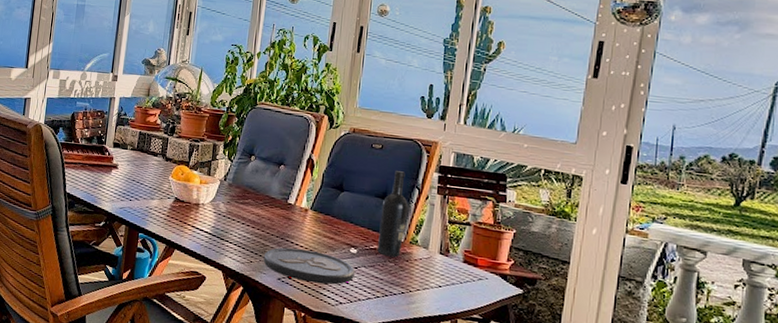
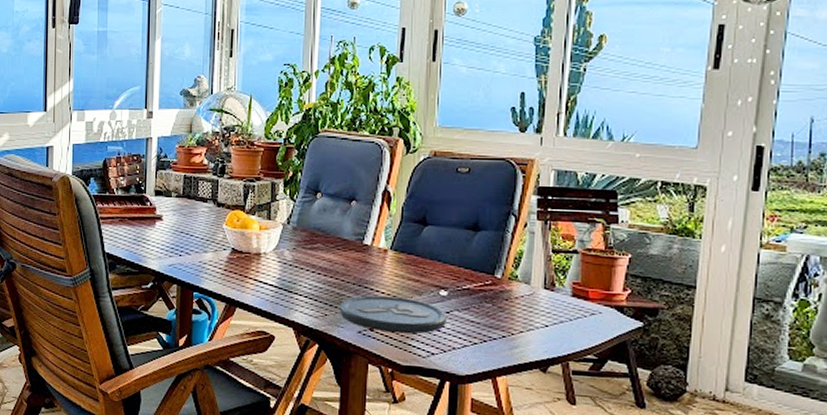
wine bottle: present [377,171,408,258] -> none [471,197,504,297]

